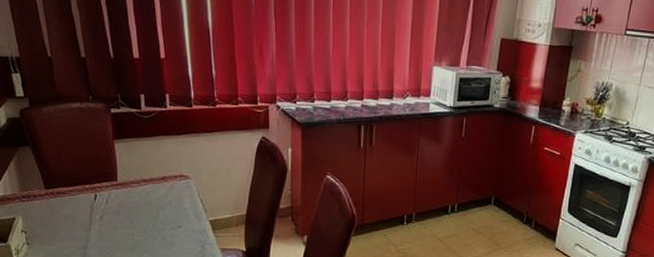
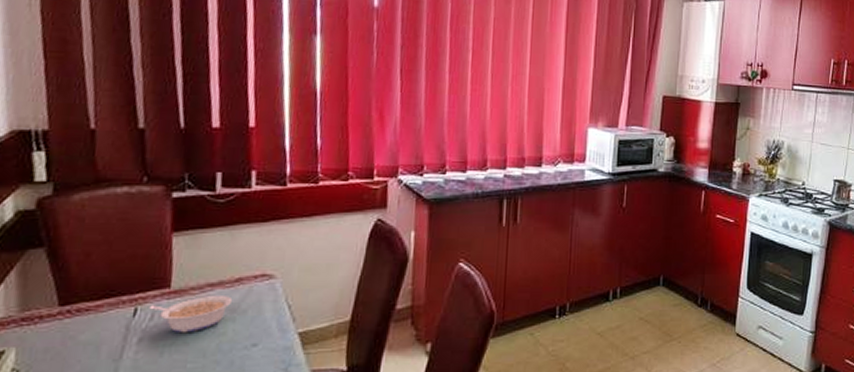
legume: none [105,189,161,215] -> present [149,296,233,334]

